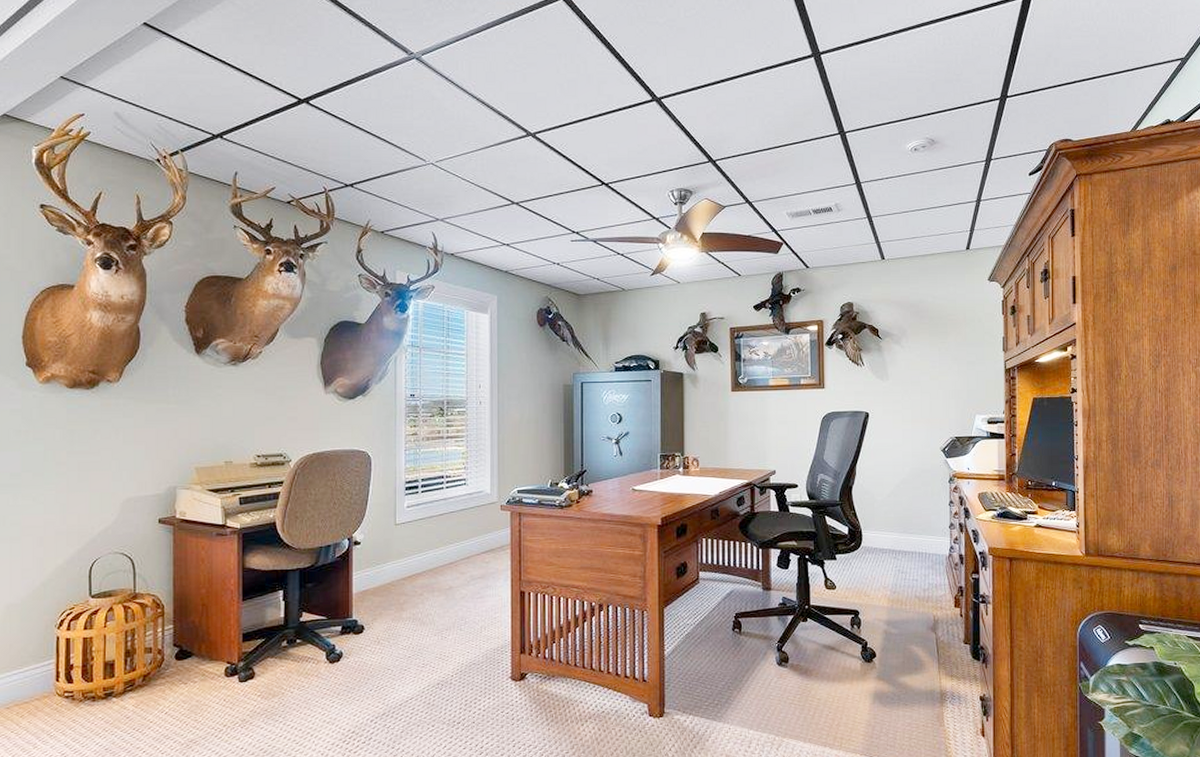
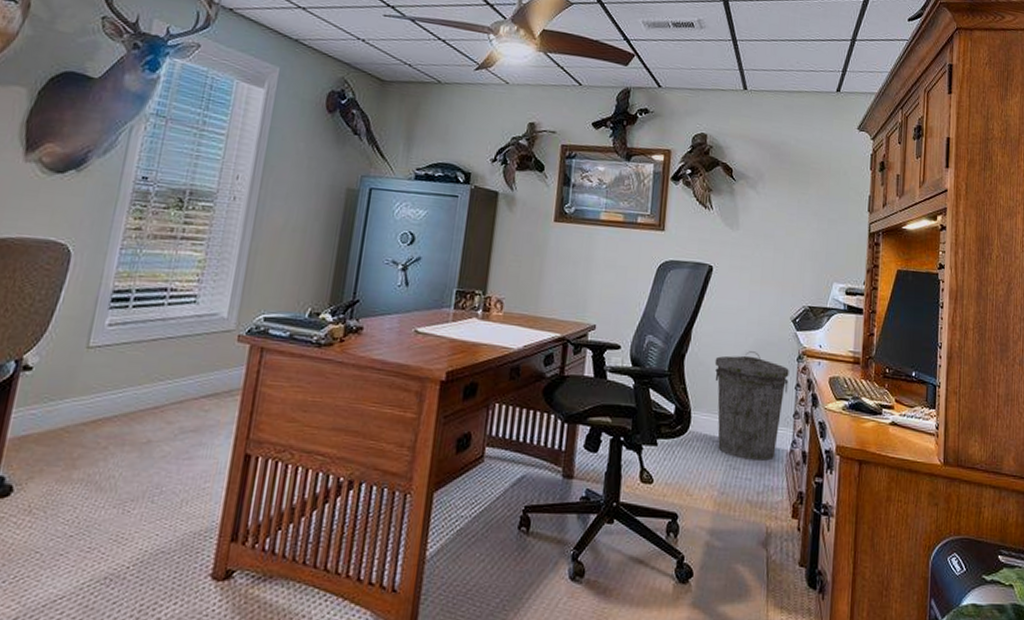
trash can: none [878,478,943,565] -> present [714,351,789,461]

